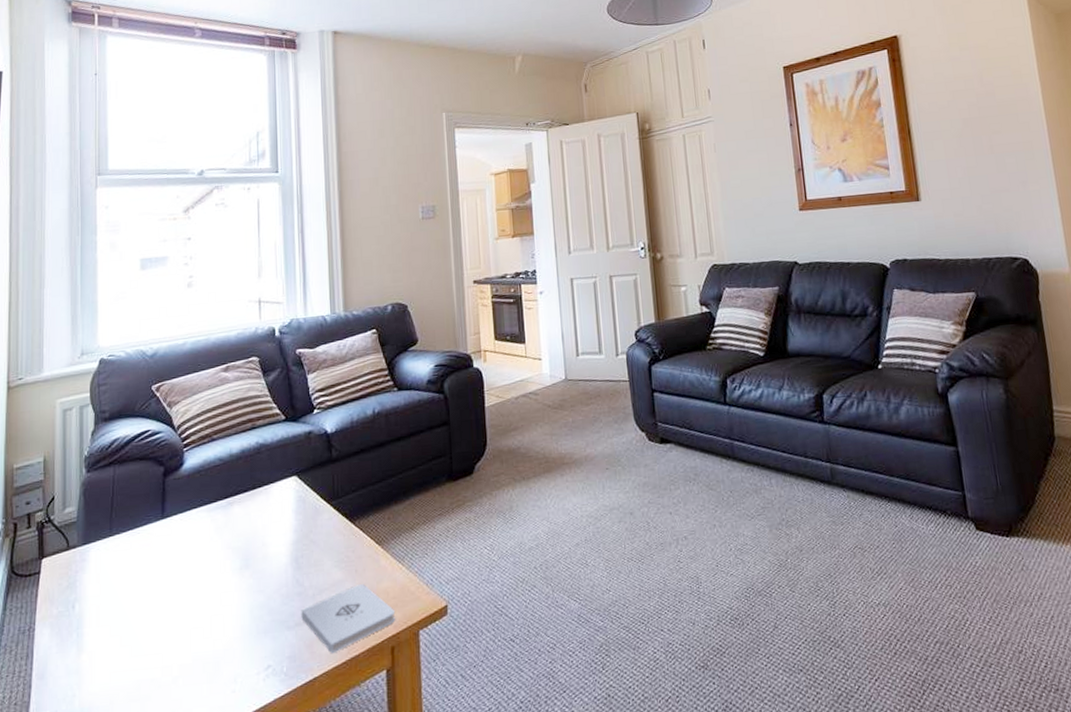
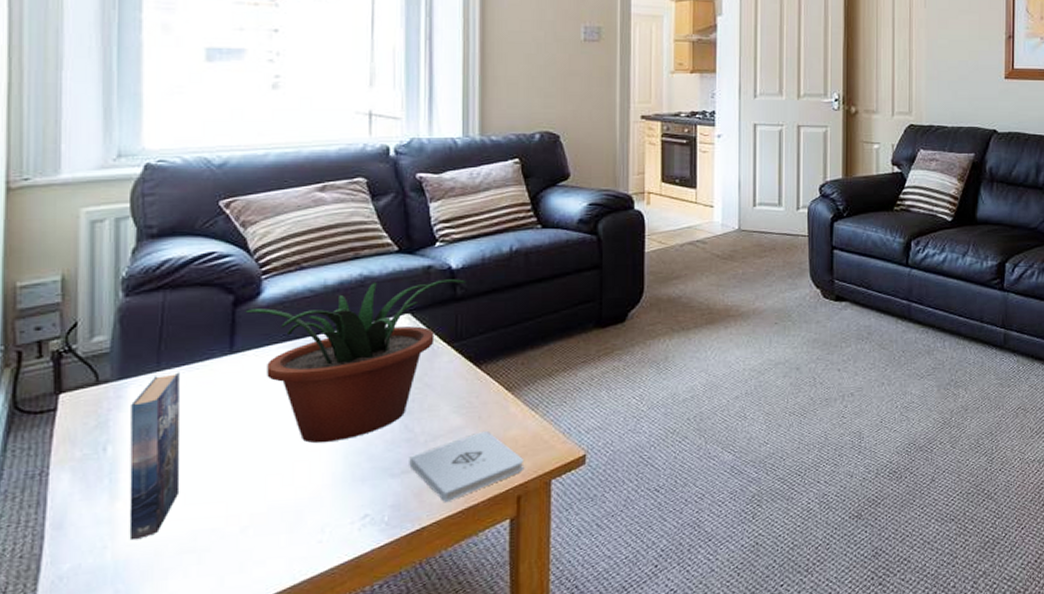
book: none [91,537,127,690] -> present [129,372,180,541]
potted plant: none [172,442,340,599] -> present [245,279,467,444]

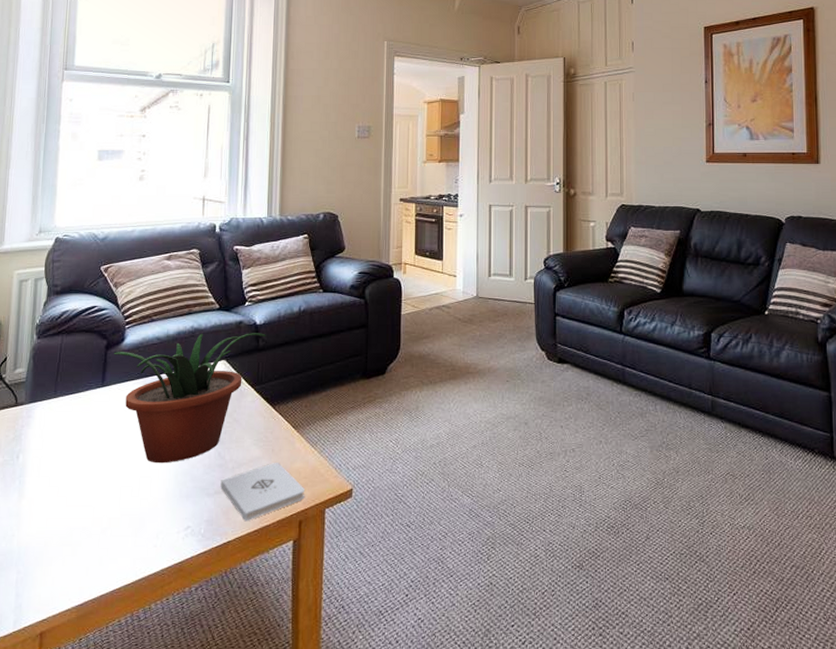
book: present [129,372,180,541] -> none [29,399,69,532]

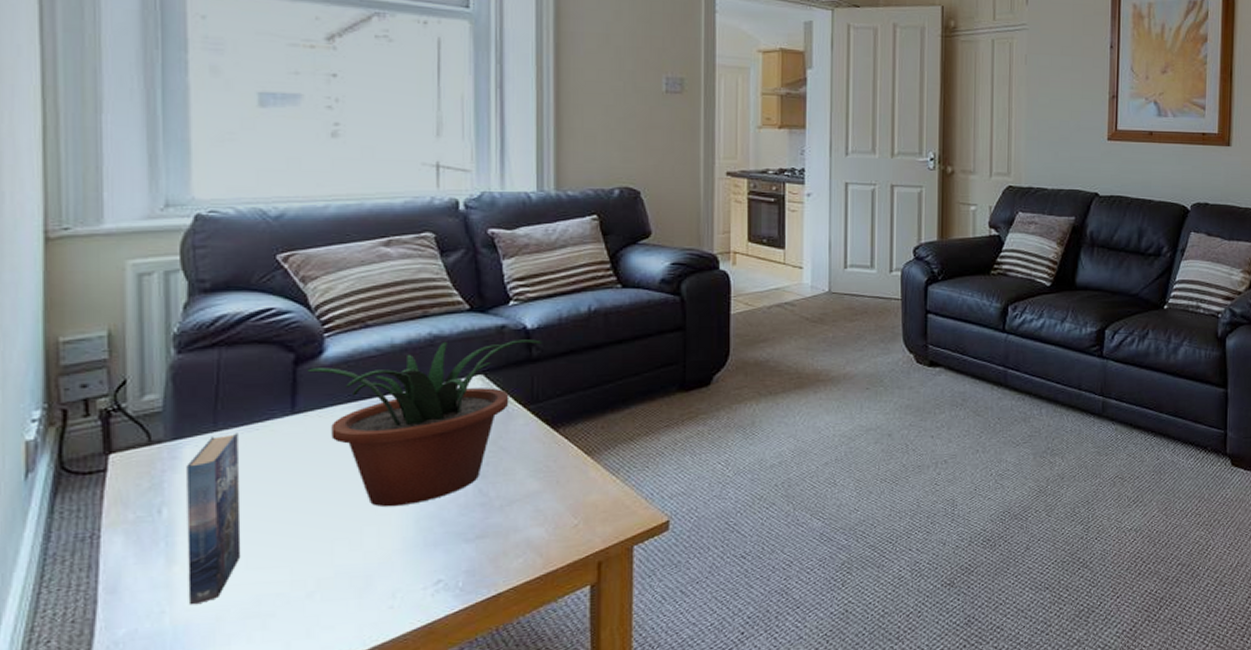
book: none [29,399,69,532] -> present [186,433,241,605]
notepad: present [220,463,305,522] -> none [484,496,605,569]

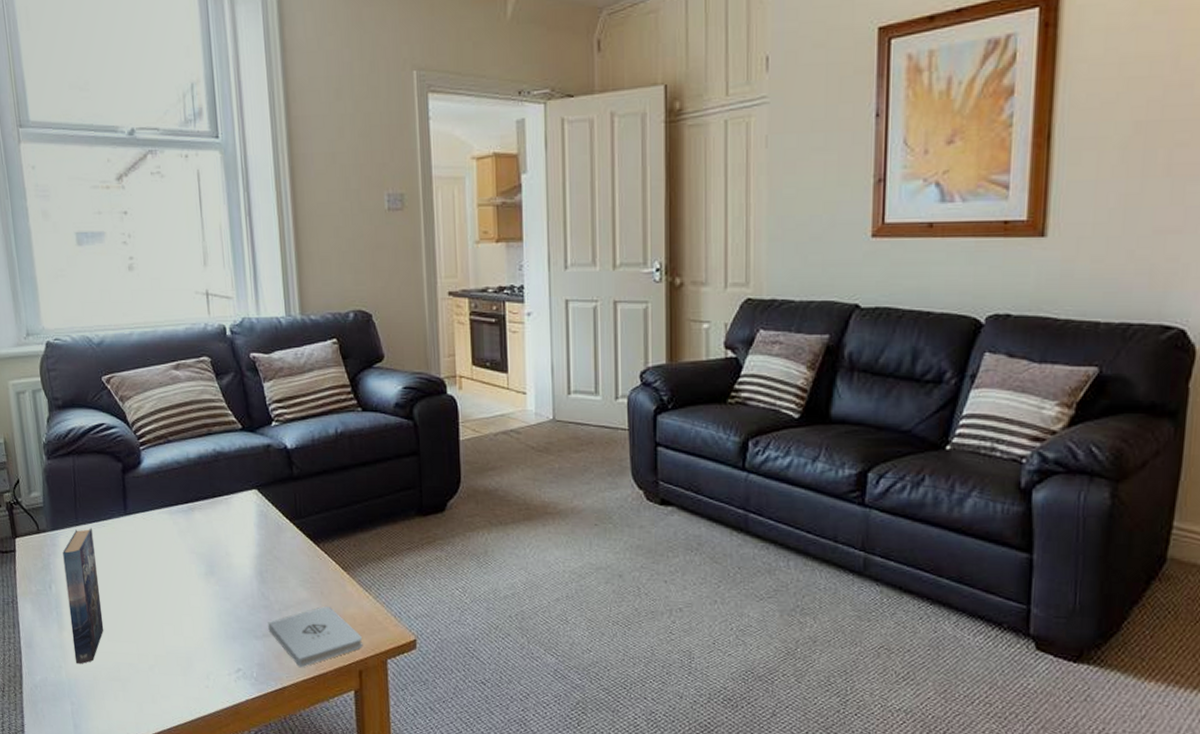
potted plant: present [307,339,543,507] -> none [131,457,301,602]
notepad: none [484,496,605,569] -> present [268,606,363,668]

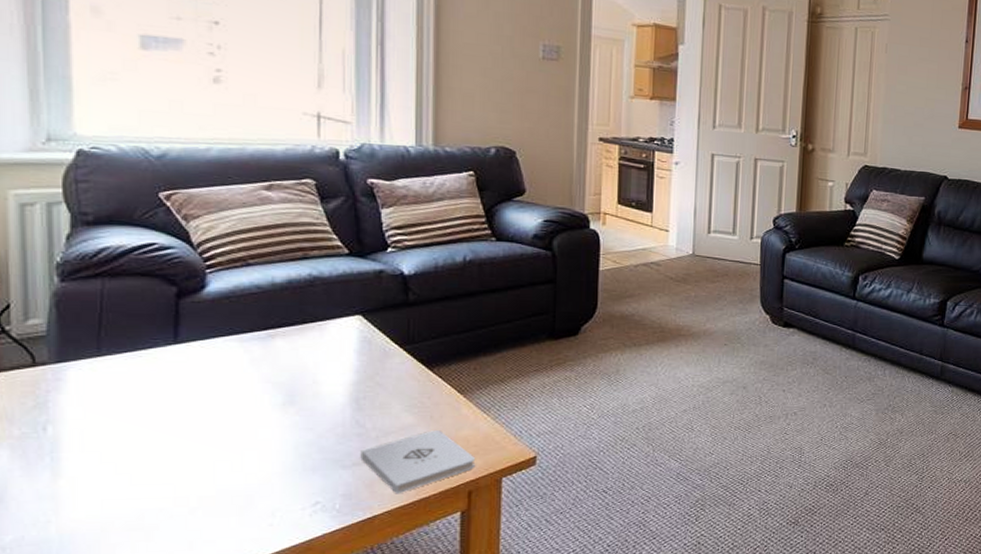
book: present [62,528,104,665] -> none [71,358,125,516]

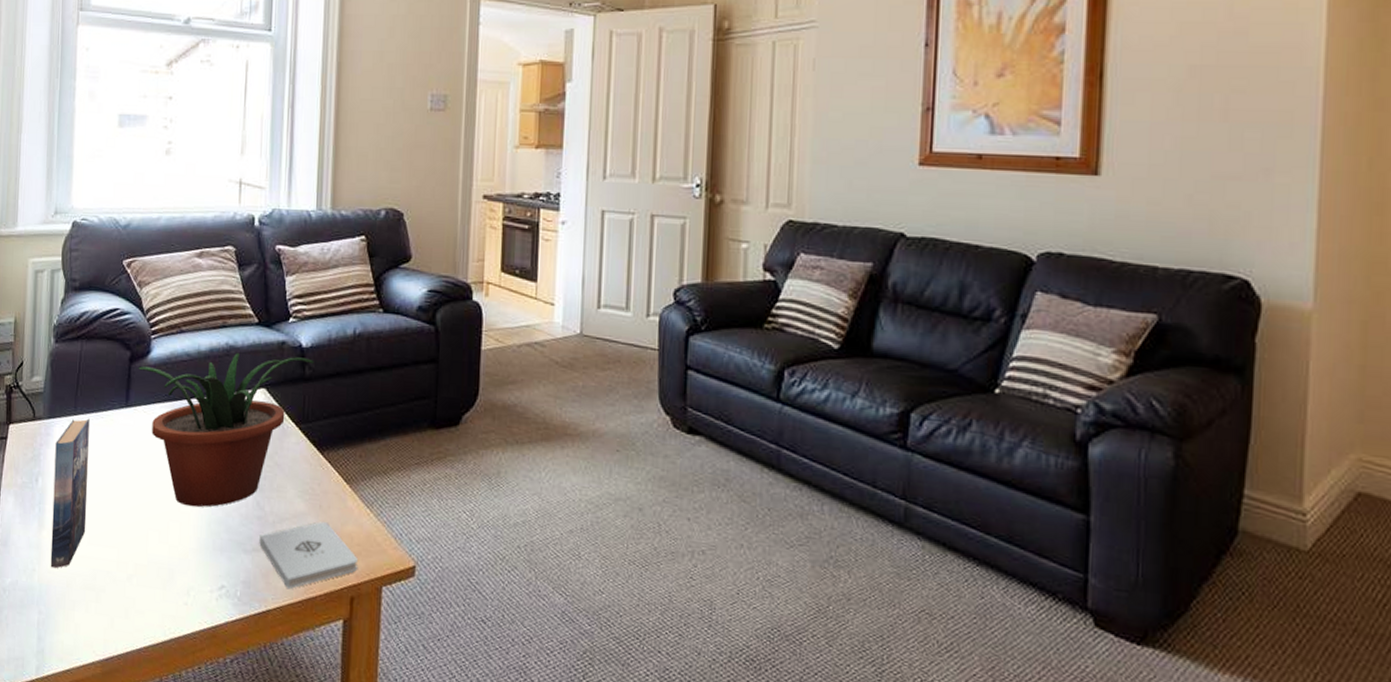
book: none [71,358,125,516] -> present [50,418,90,569]
potted plant: none [189,282,420,434] -> present [138,352,315,508]

